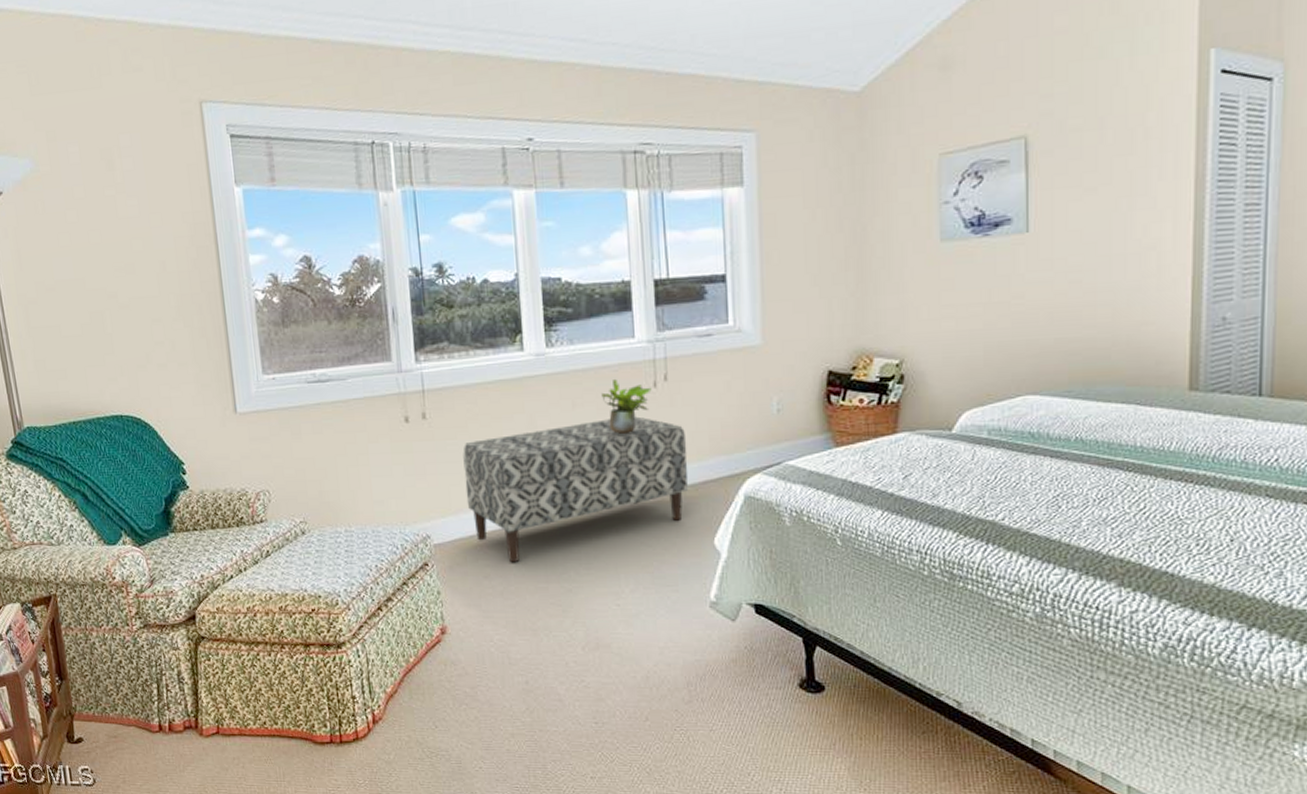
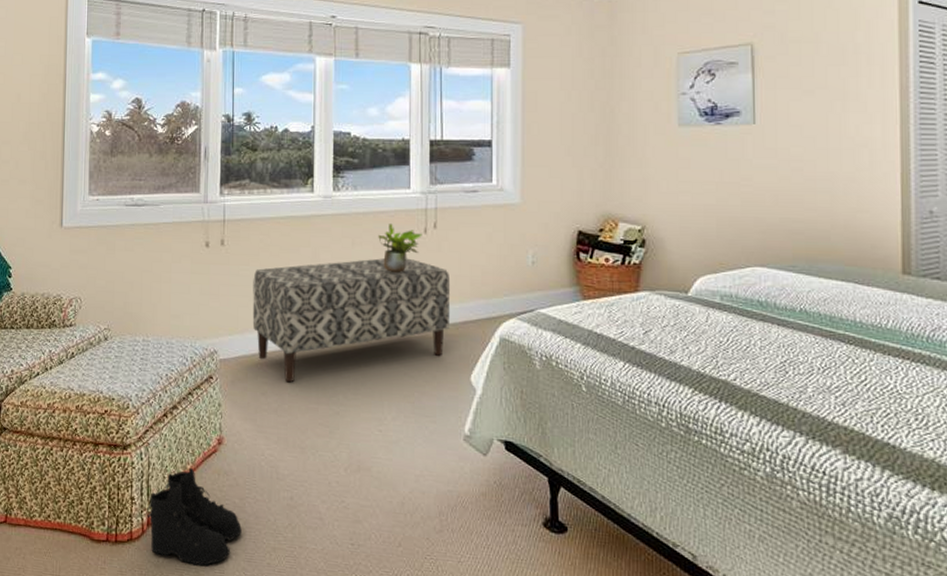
boots: none [371,660,476,760] -> present [147,467,242,567]

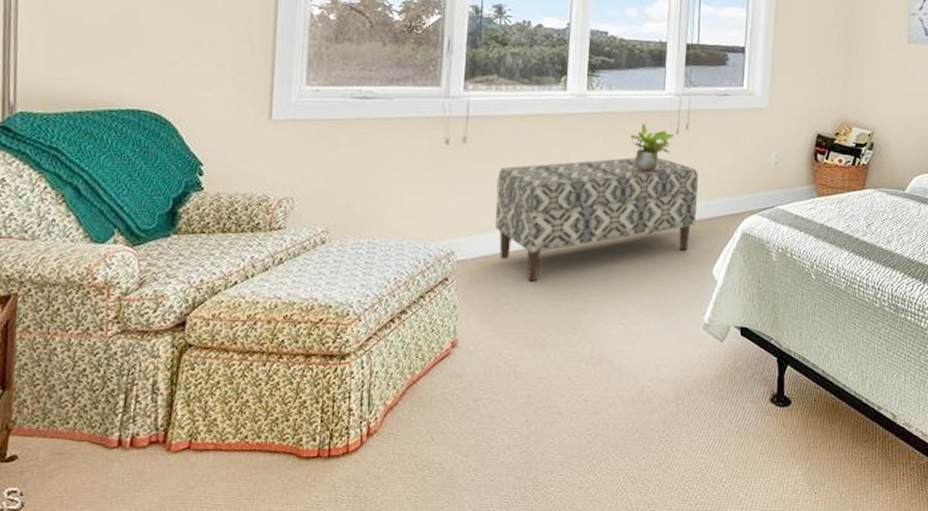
boots: present [147,467,242,567] -> none [367,373,474,473]

